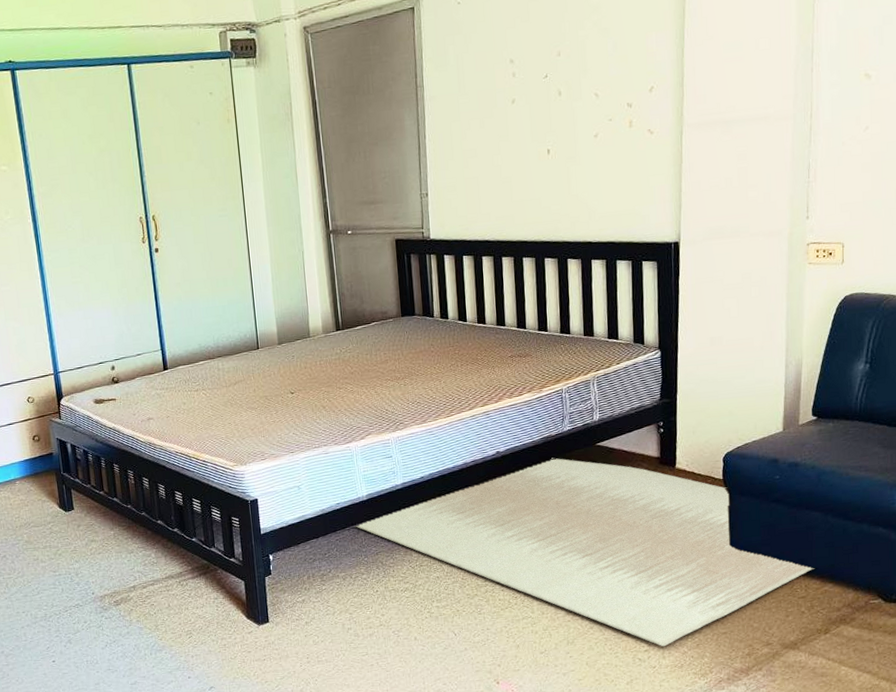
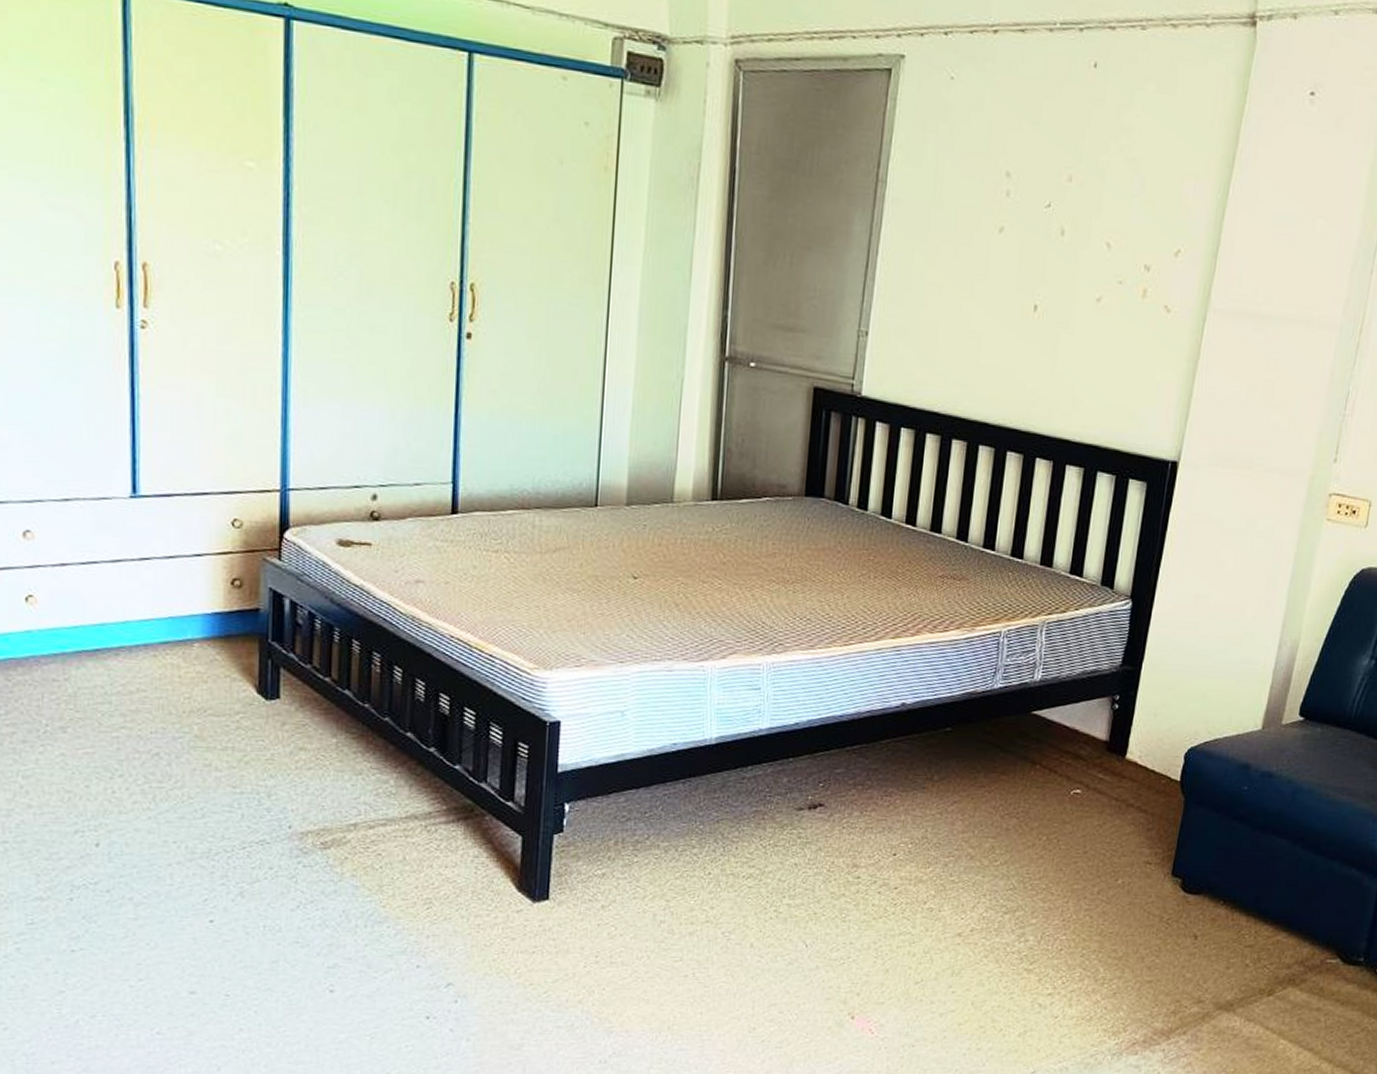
rug: present [355,457,814,647] -> none [693,722,1269,992]

